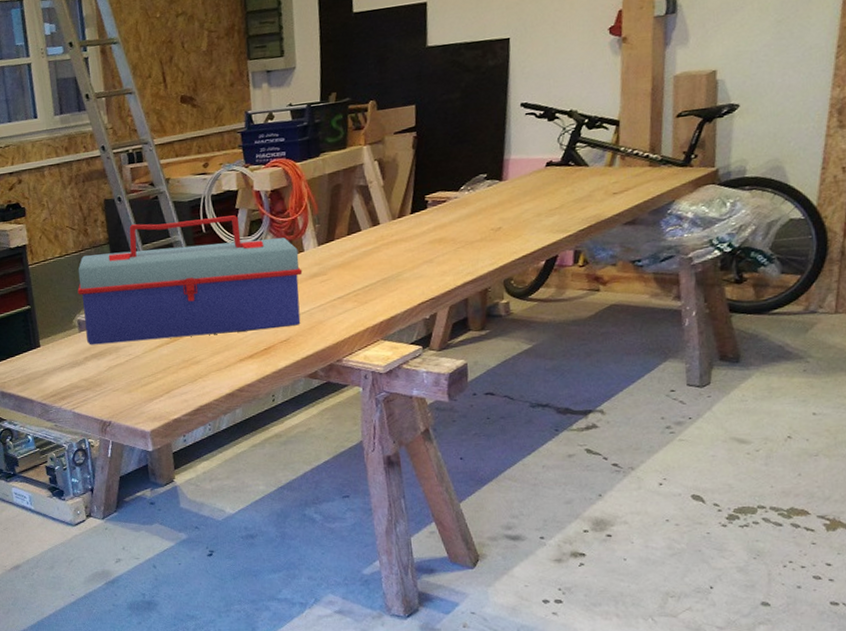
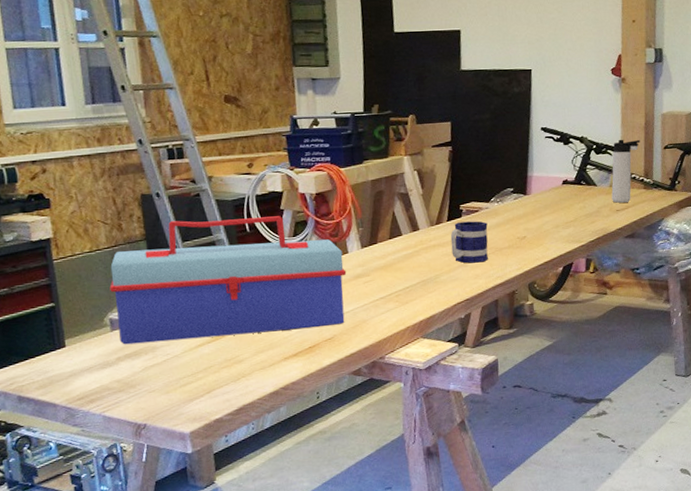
mug: none [414,212,457,259] -> present [450,221,488,263]
thermos bottle: none [607,109,645,185] -> present [611,139,640,203]

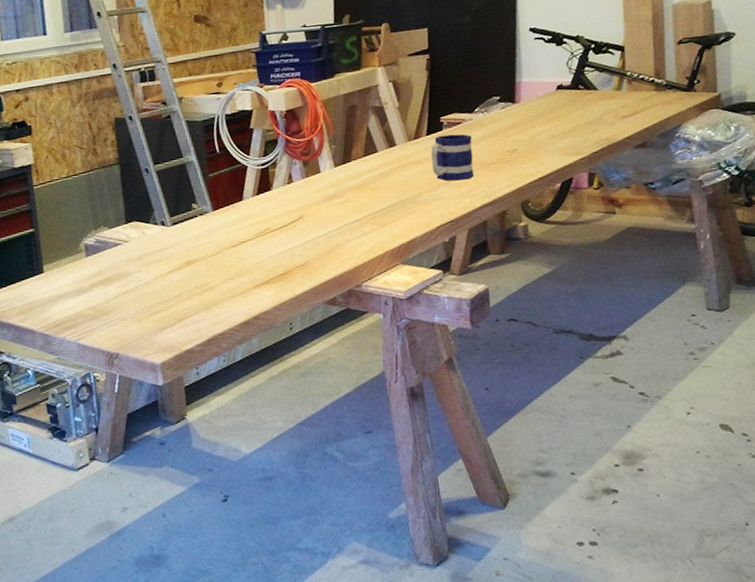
toolbox: present [110,216,347,345] -> none [85,135,320,271]
thermos bottle: present [611,139,640,203] -> none [615,35,648,108]

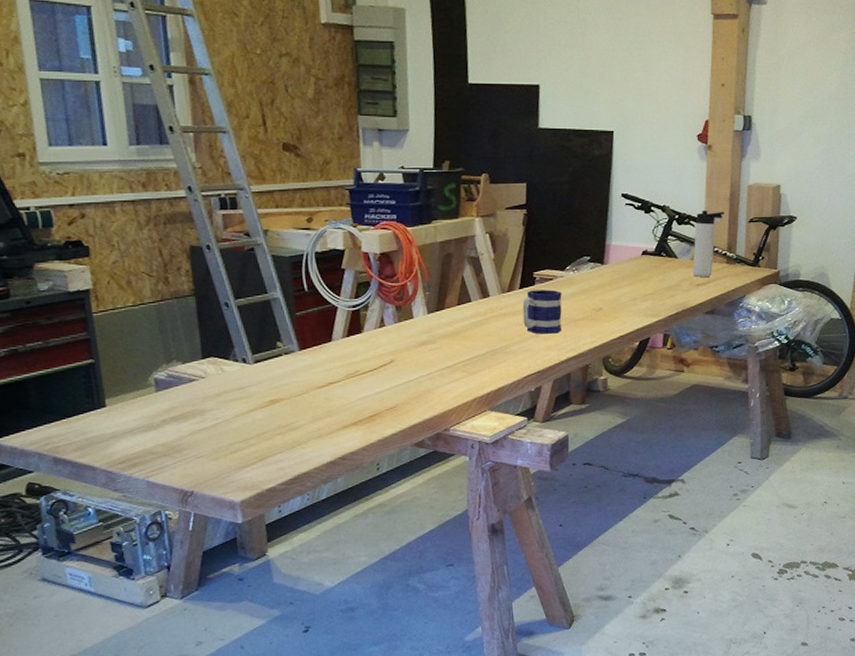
thermos bottle: none [615,35,648,108] -> present [692,210,725,277]

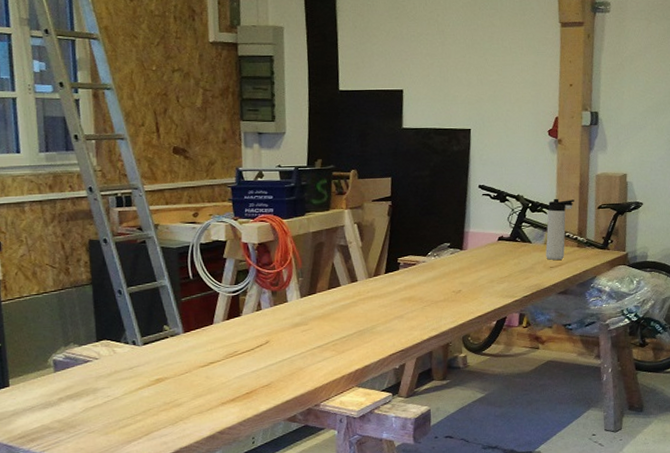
mug: present [522,289,562,334] -> none [387,274,424,315]

